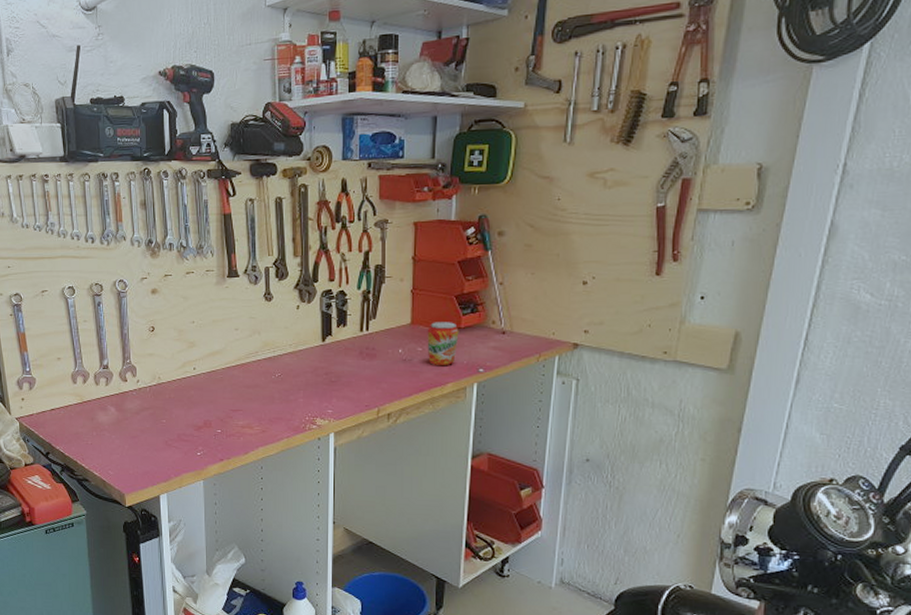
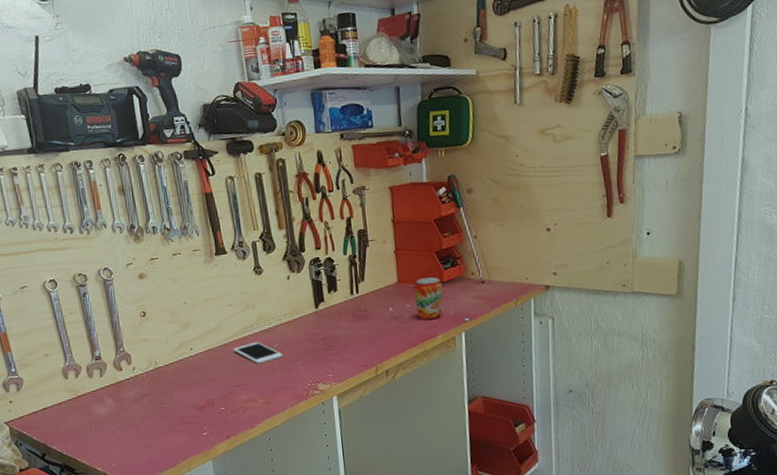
cell phone: none [235,368,284,391] -> present [233,341,283,364]

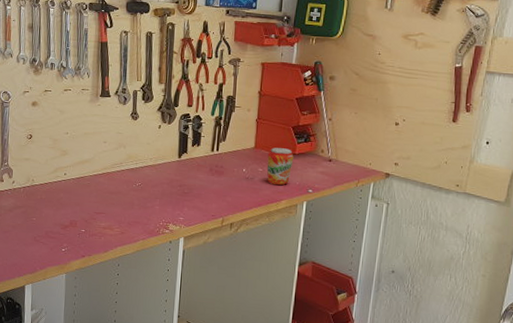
cell phone: present [233,341,283,364] -> none [101,177,143,198]

